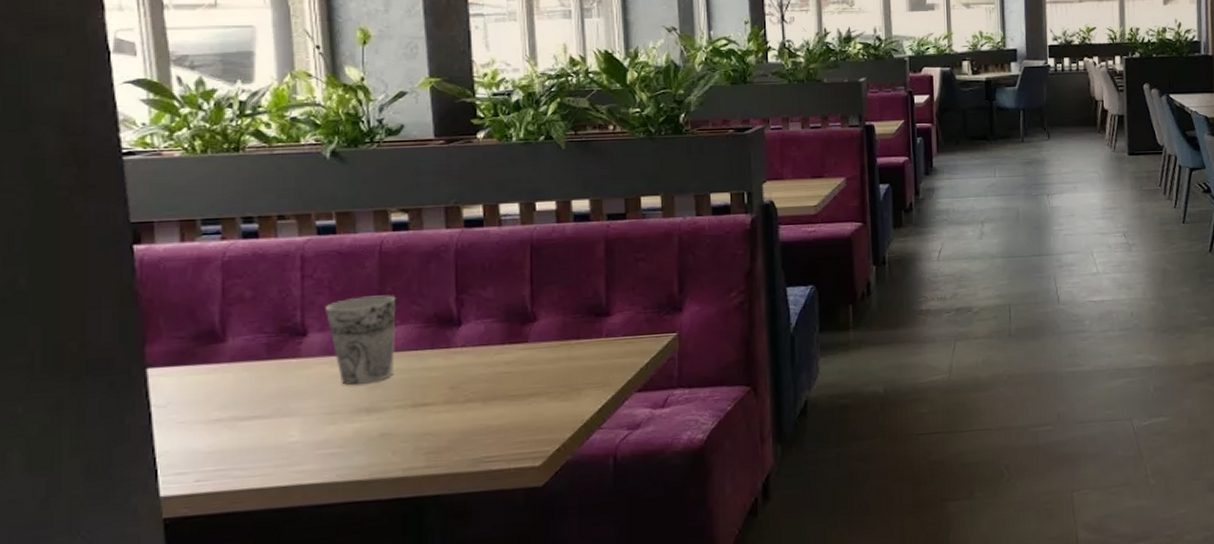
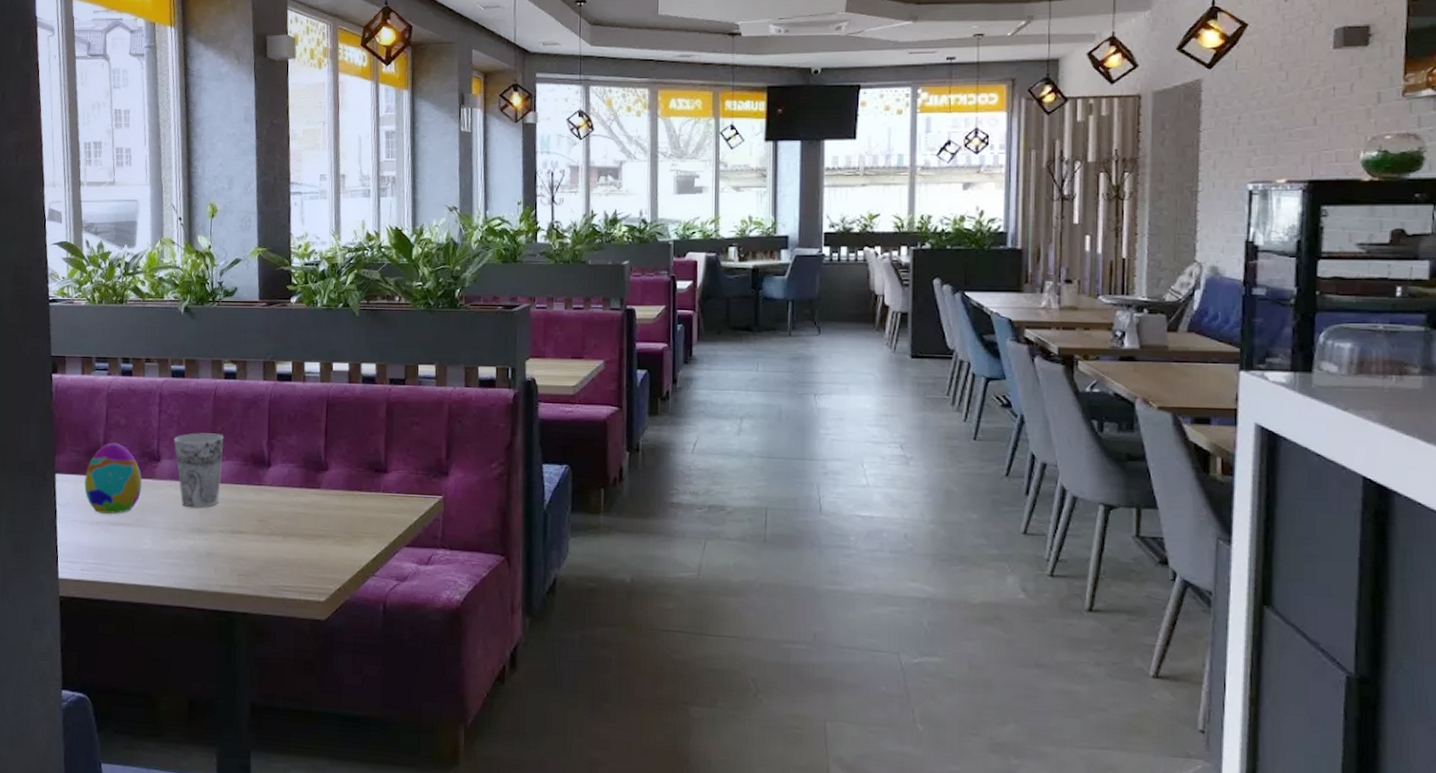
decorative egg: none [194,320,282,409] -> present [84,442,142,514]

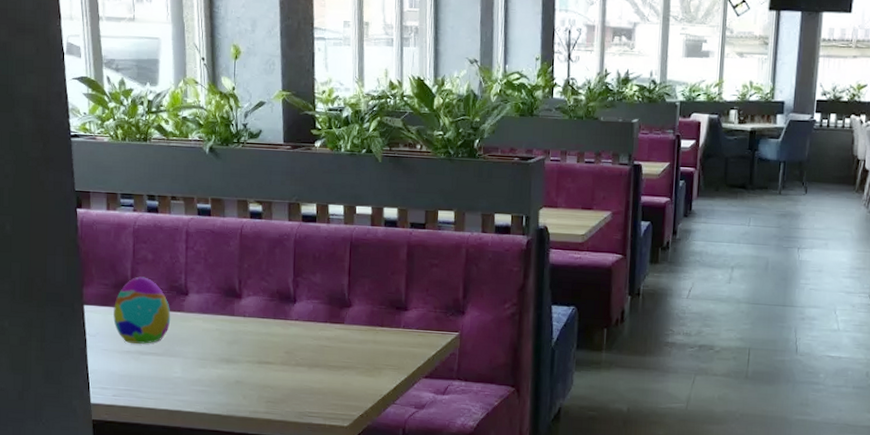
cup: present [173,433,224,508] -> none [200,269,251,340]

